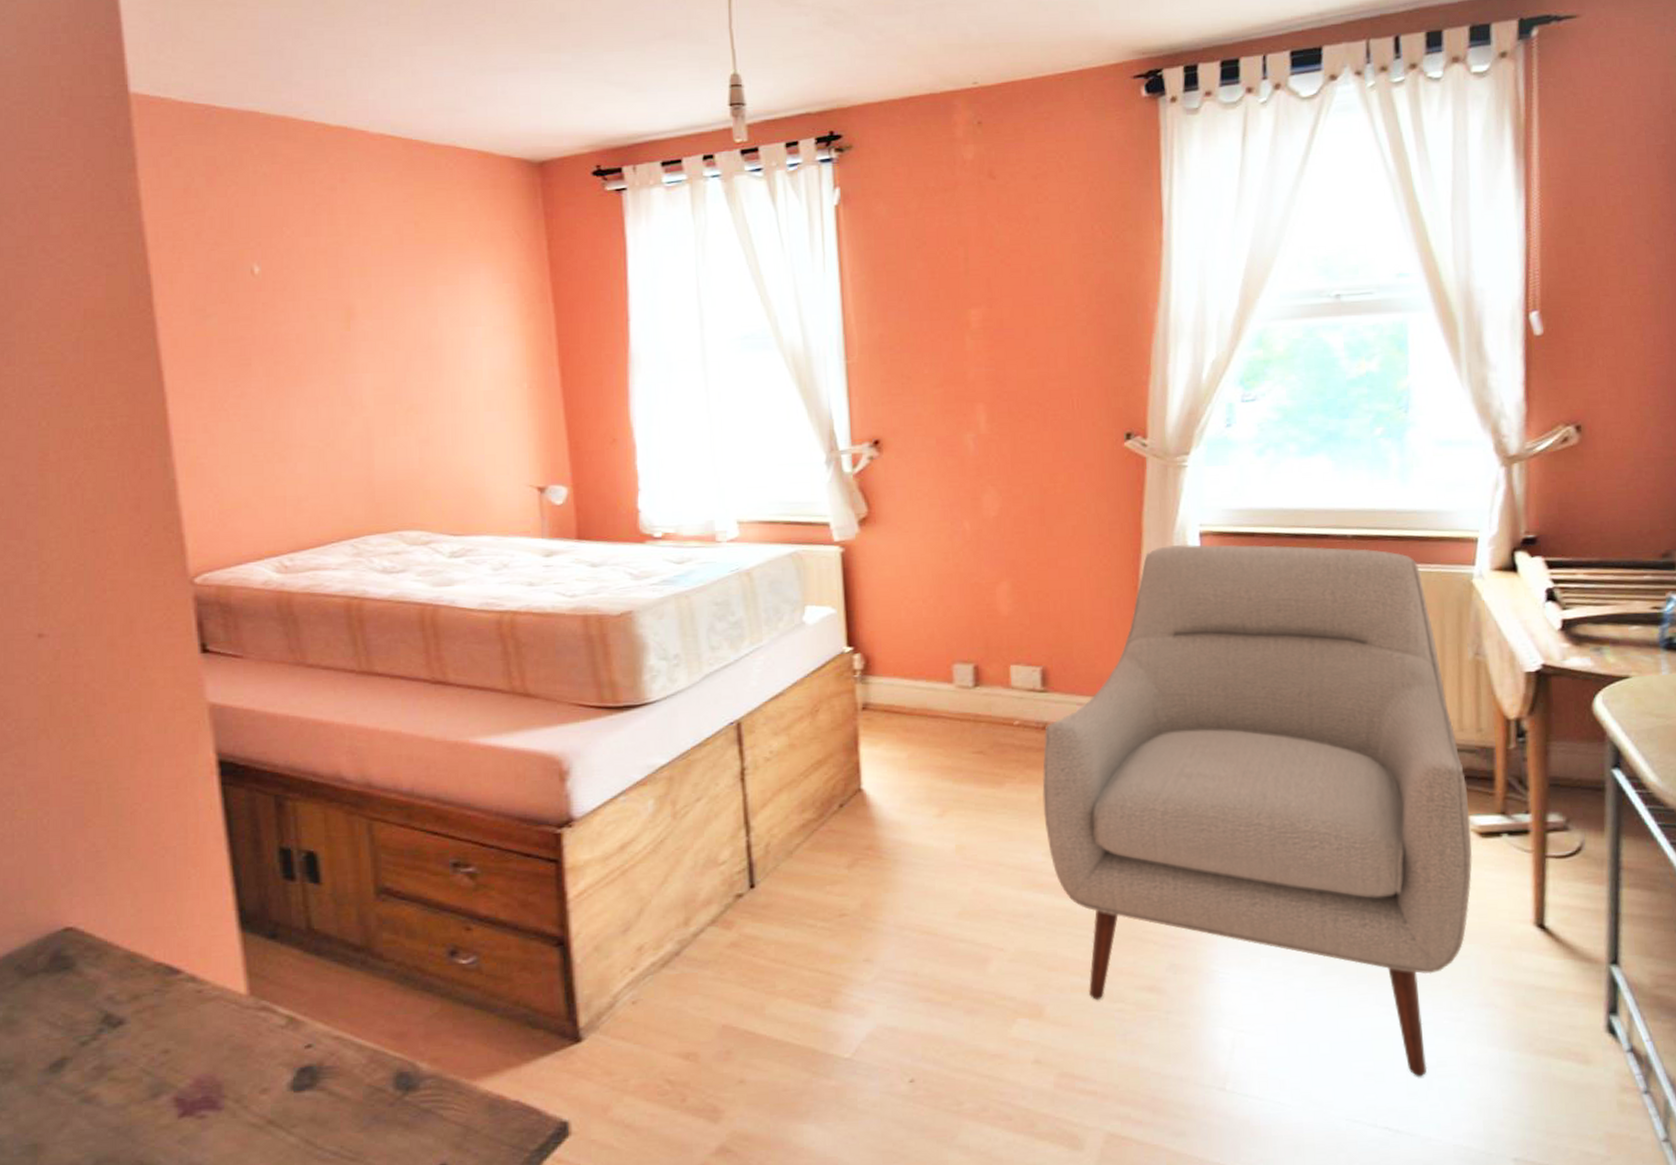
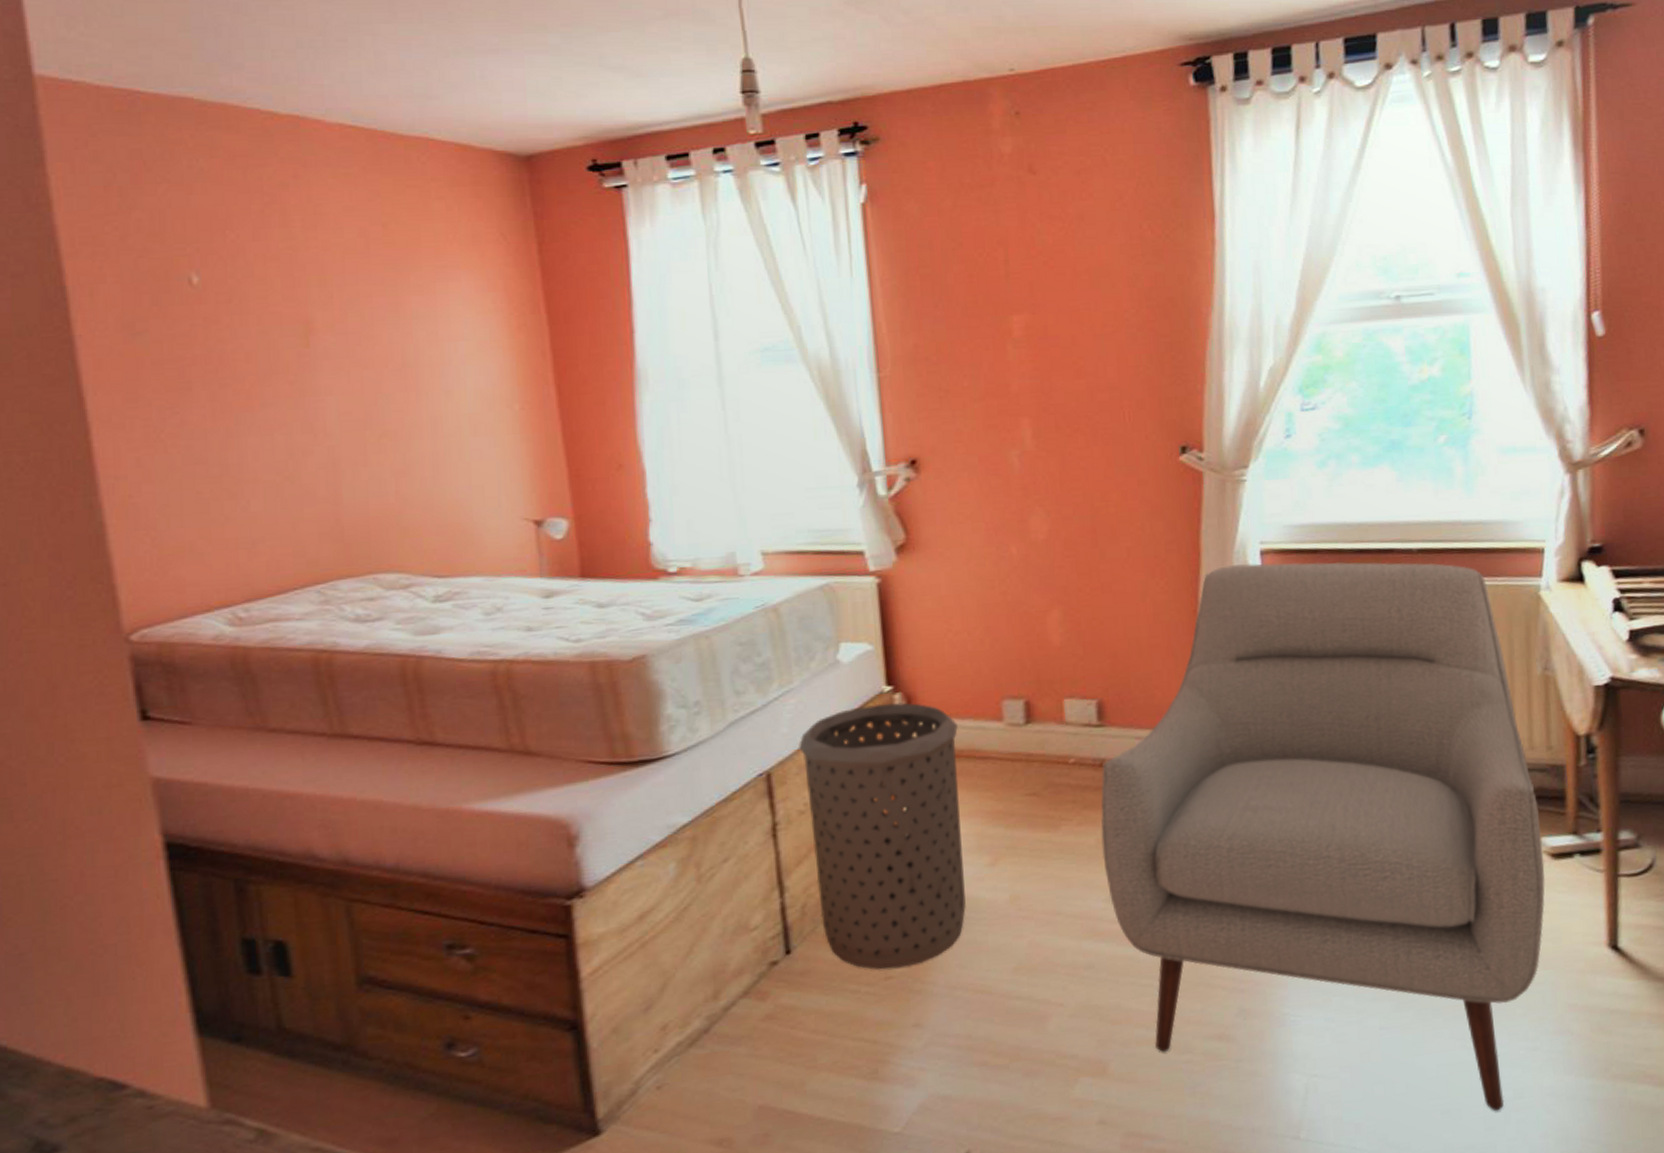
laundry basket: none [766,662,915,907] -> present [798,702,966,969]

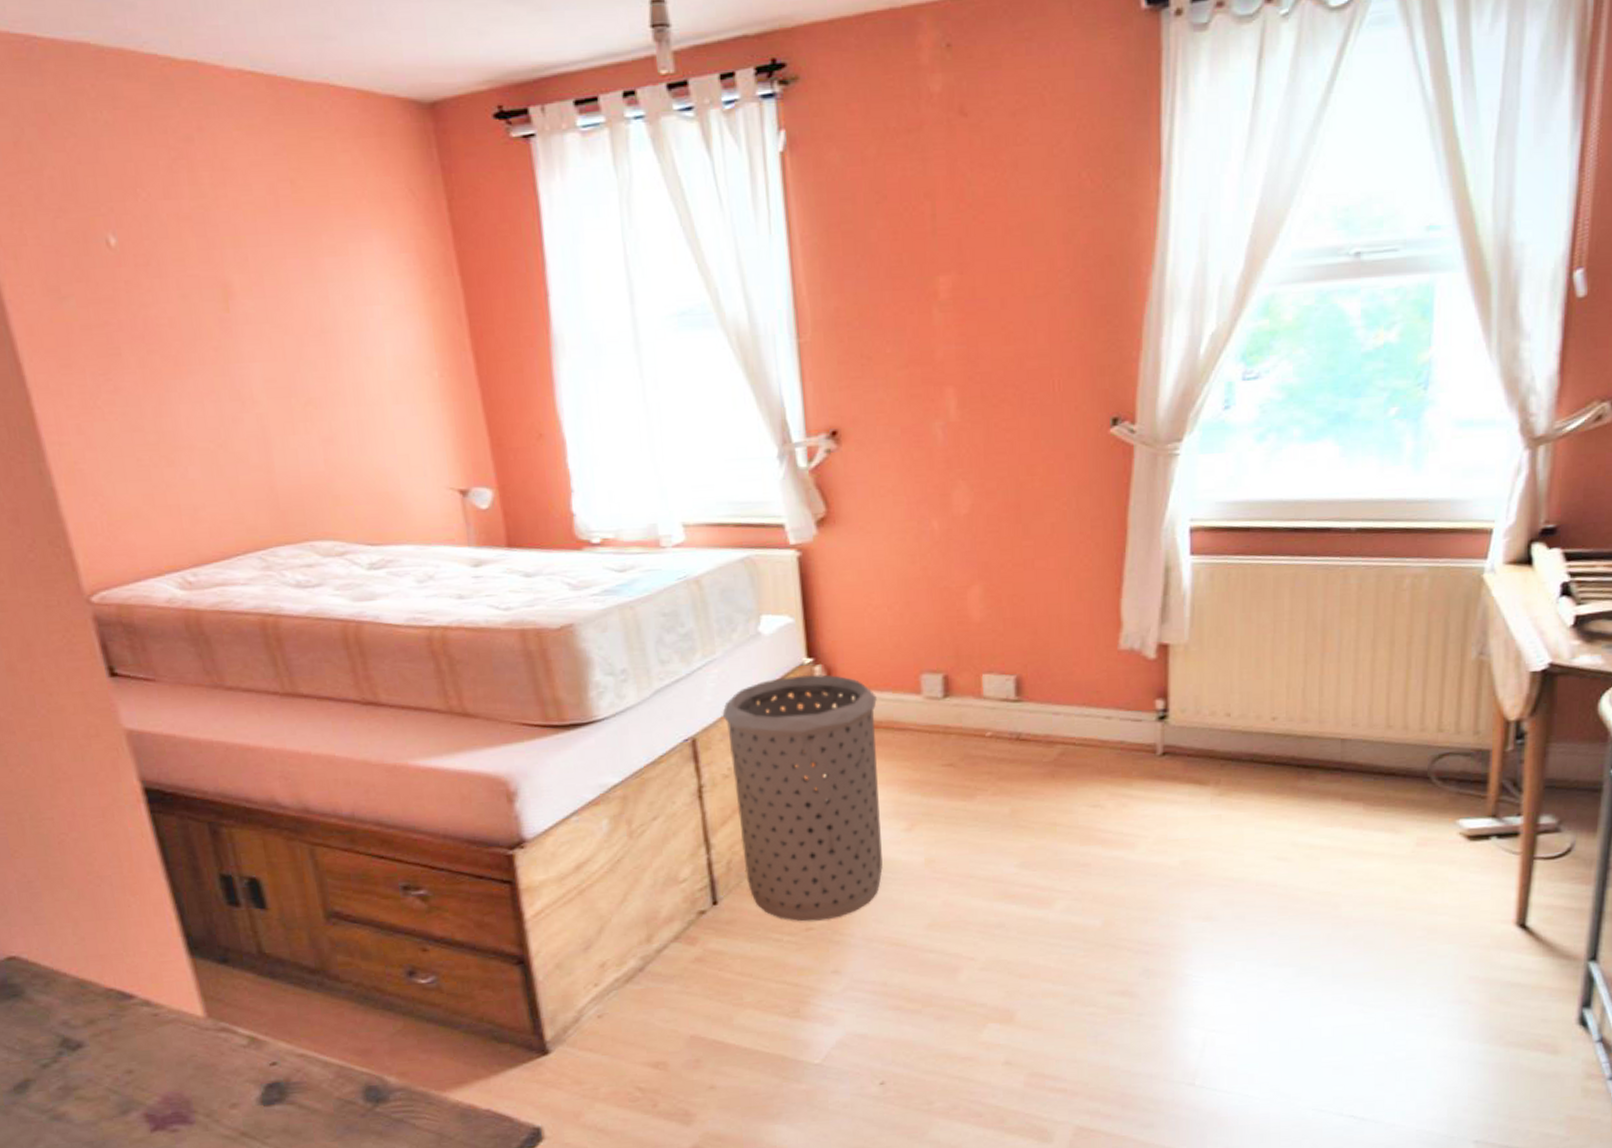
chair: present [1100,561,1546,1111] -> none [1015,540,1459,1069]

